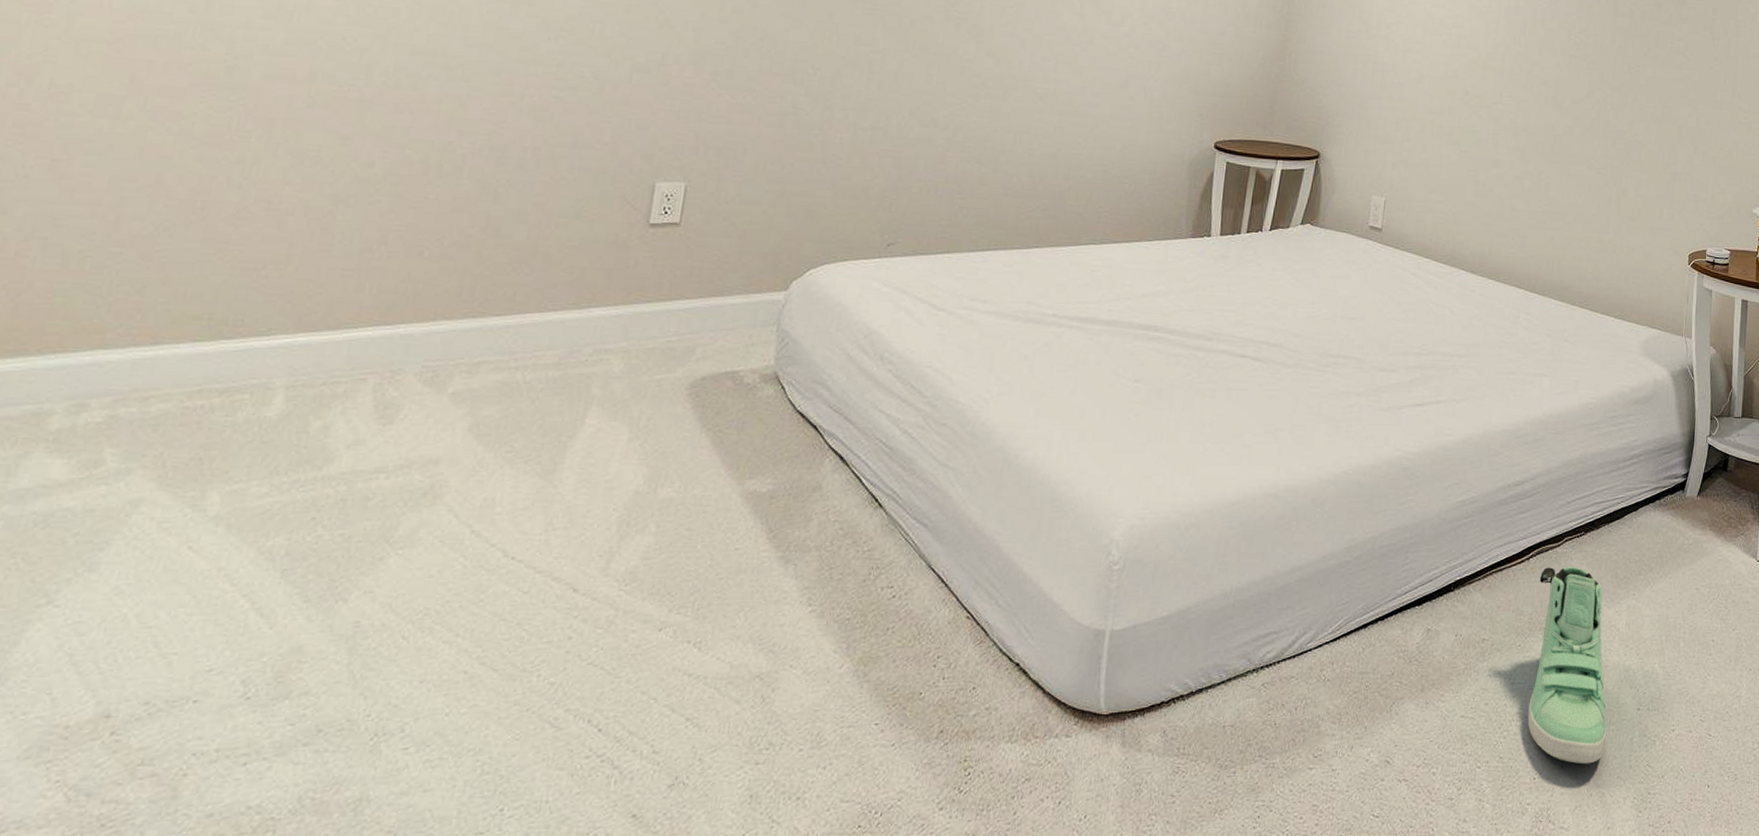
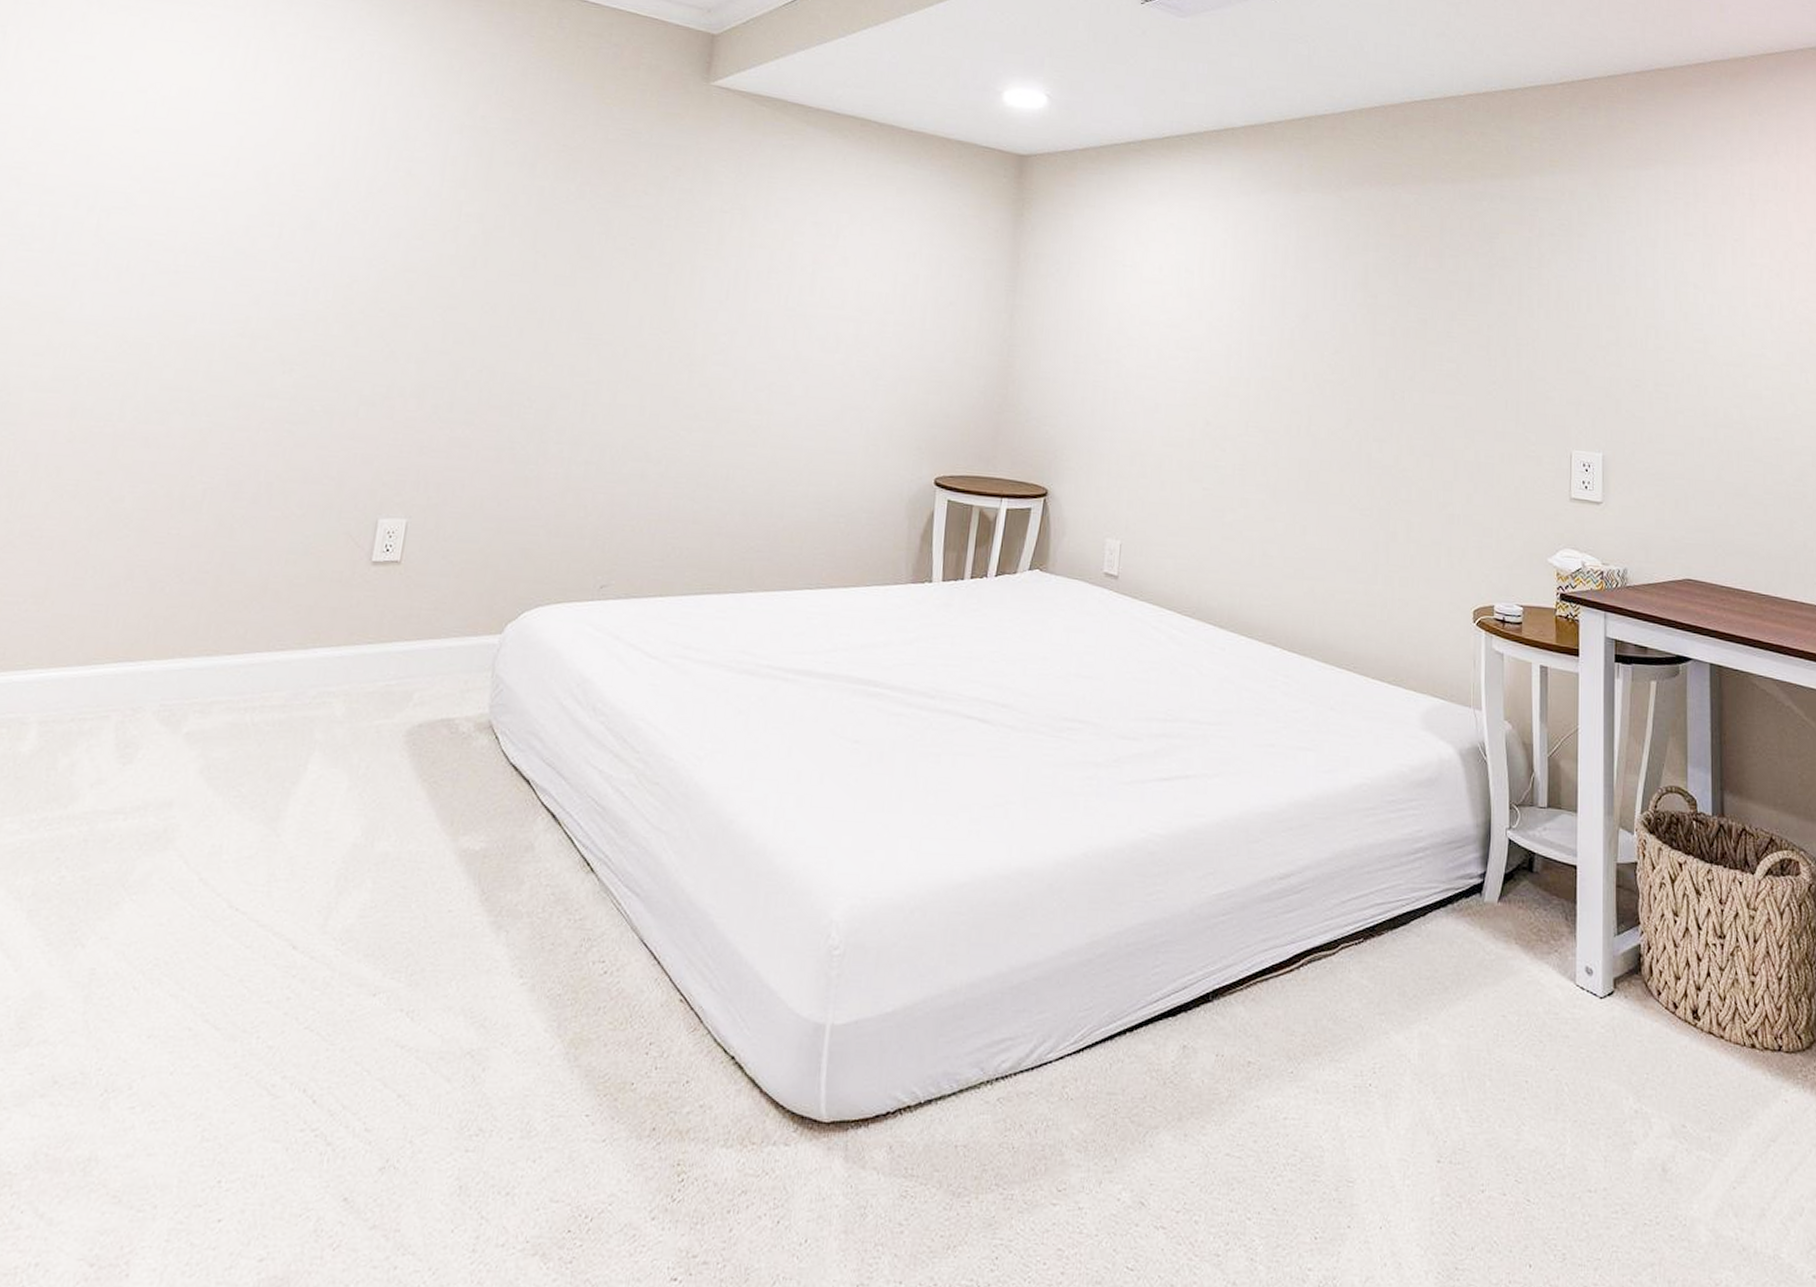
sneaker: present [1527,566,1607,764] -> none [1305,979,1401,1226]

